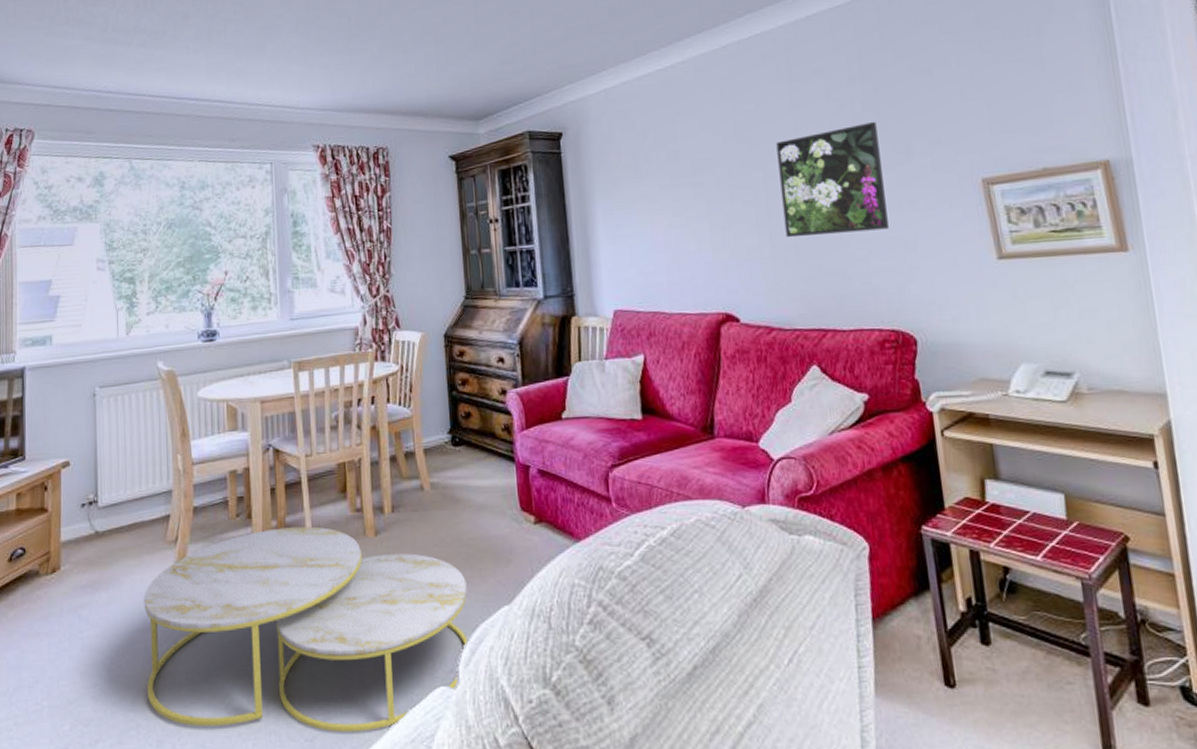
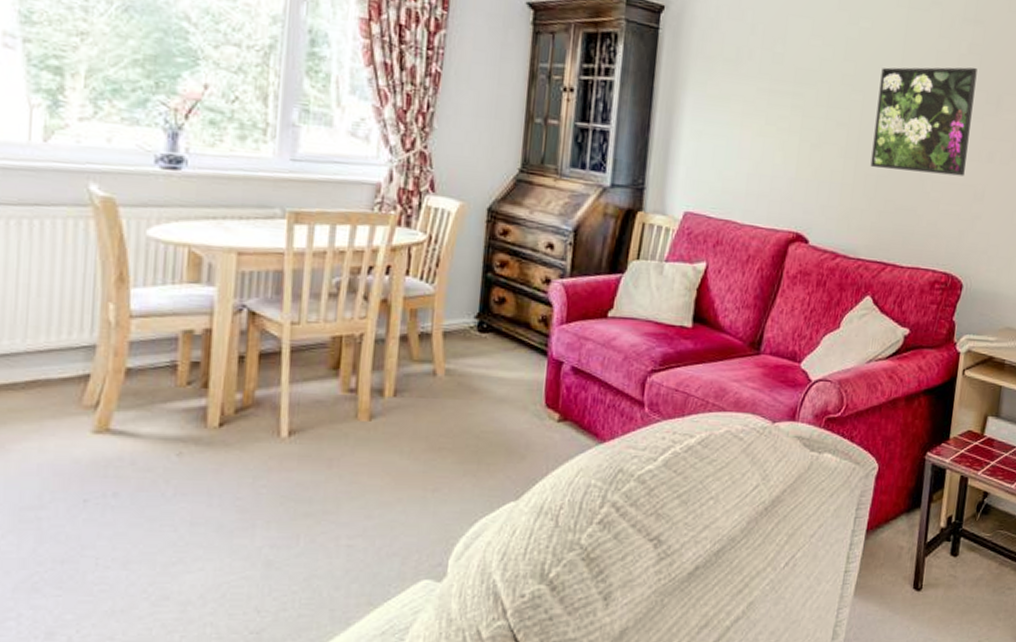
coffee table: present [143,526,469,733] -> none [37,402,471,625]

